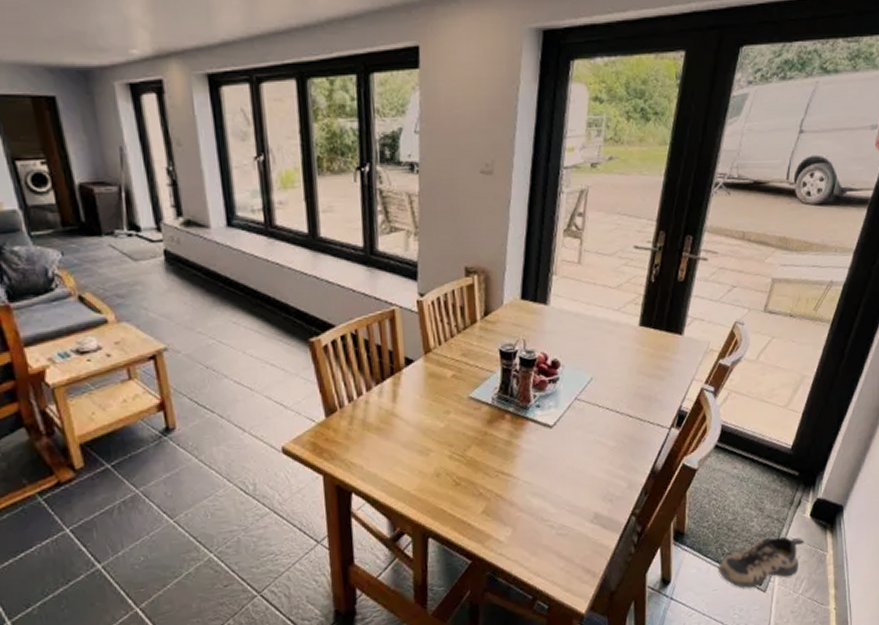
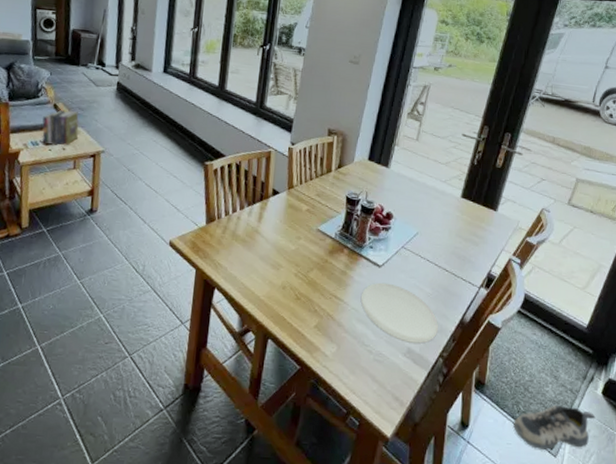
books: none [67,301,126,352] -> present [42,110,79,145]
plate: none [533,444,628,507] -> present [361,282,439,344]

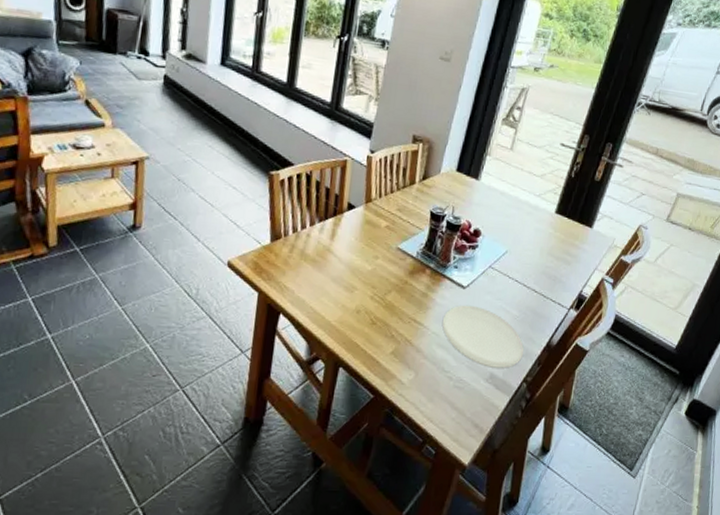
books: present [42,110,79,145] -> none [71,107,118,150]
shoe: present [513,404,596,450] -> none [595,426,677,471]

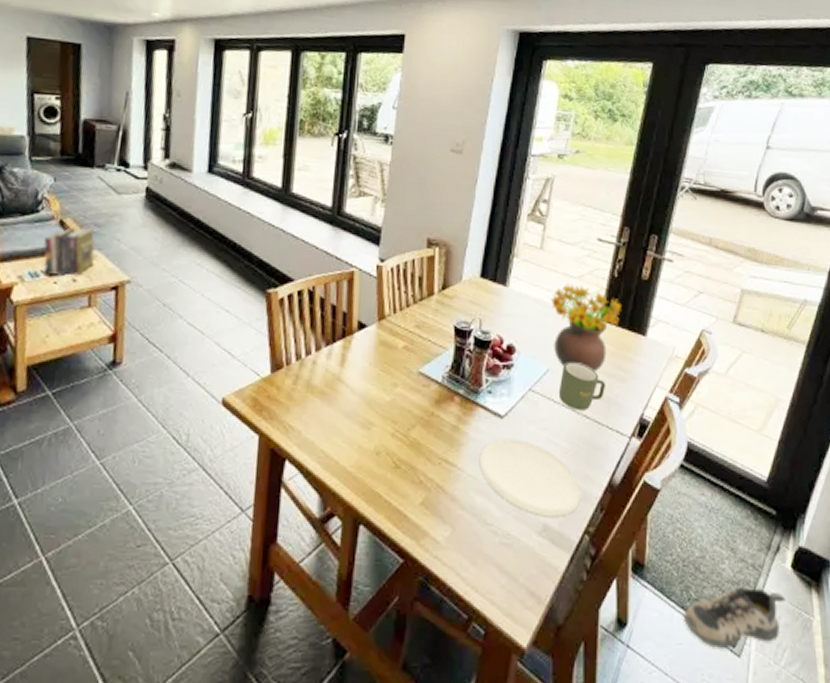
books: none [71,107,118,150] -> present [44,228,95,275]
flower arrangement: none [513,180,575,256] -> present [550,283,621,373]
mug: none [513,246,553,286] -> present [558,362,605,410]
shoe: none [595,426,677,471] -> present [684,586,786,648]

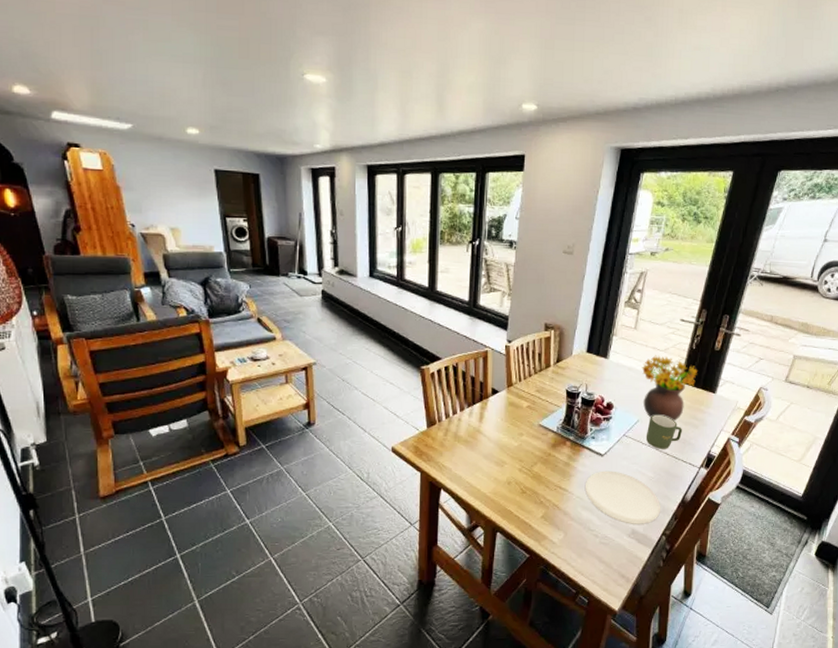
books: present [44,228,95,275] -> none [247,324,288,359]
shoe: present [684,586,786,648] -> none [733,568,809,609]

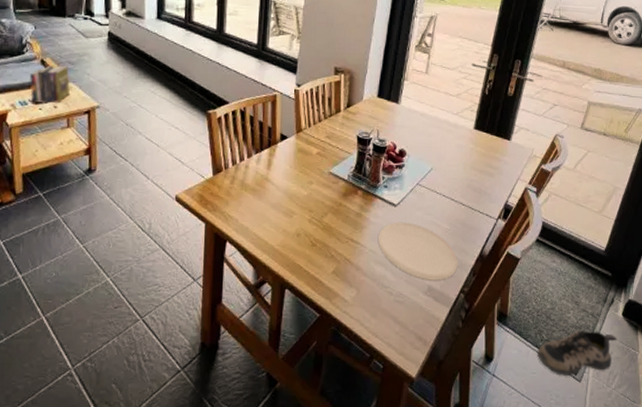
books: none [247,324,288,359] -> present [30,66,71,102]
flower arrangement: present [641,355,697,422] -> none [434,100,491,170]
mug: present [646,414,682,449] -> none [440,162,477,199]
shoe: none [733,568,809,609] -> present [537,330,617,376]

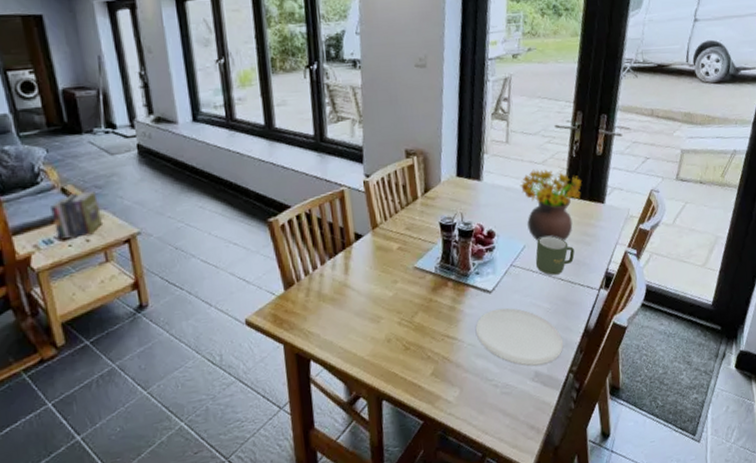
flower arrangement: none [434,100,491,170] -> present [520,169,582,242]
mug: none [440,162,477,199] -> present [535,235,575,276]
shoe: present [537,330,617,376] -> none [654,388,732,440]

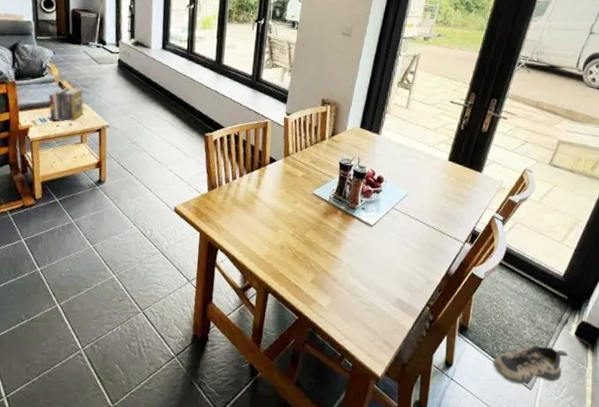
plate: present [476,307,564,366] -> none [354,240,426,294]
flower arrangement: present [520,169,582,242] -> none [411,133,465,198]
mug: present [535,235,575,276] -> none [413,189,448,223]
shoe: none [654,388,732,440] -> present [493,345,568,384]

